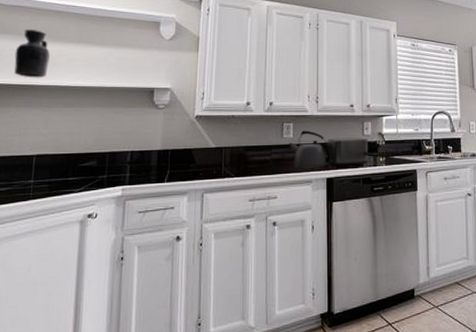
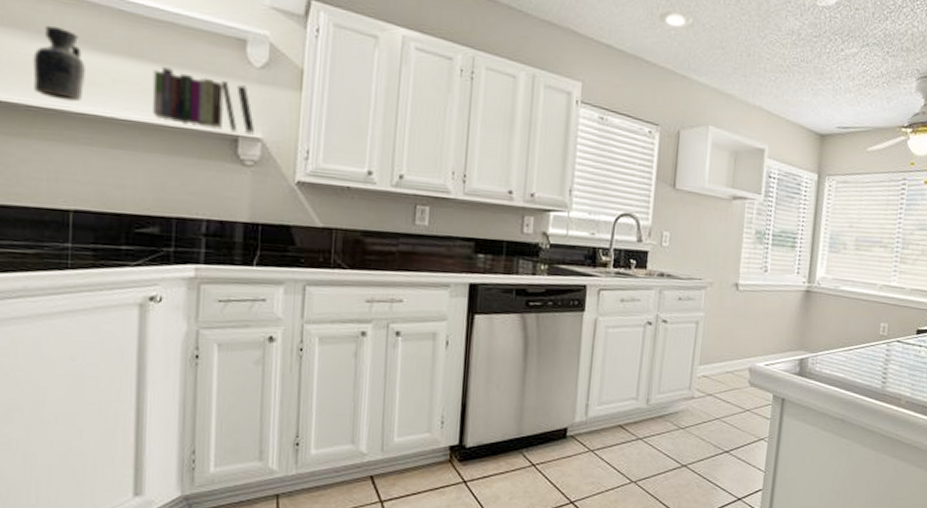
books: none [94,47,165,87] -> present [152,67,254,135]
kettle: present [288,130,331,170] -> none [421,218,478,270]
toaster: present [327,137,369,167] -> none [472,232,529,273]

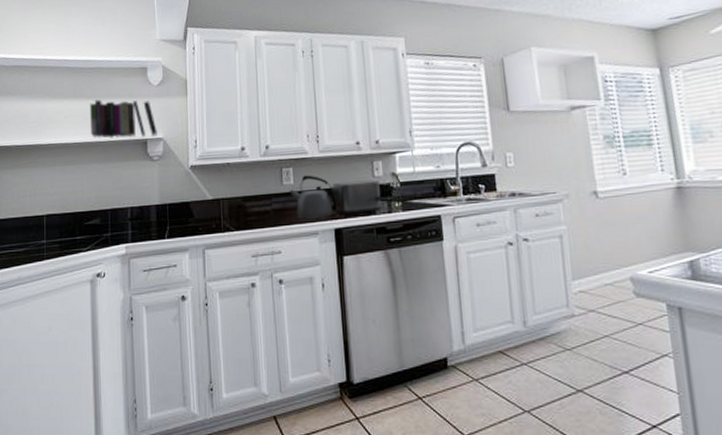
ceramic jug: present [32,25,87,102] -> none [19,88,50,138]
kettle: none [421,218,478,270] -> present [289,175,338,220]
toaster: none [472,232,529,273] -> present [332,180,382,216]

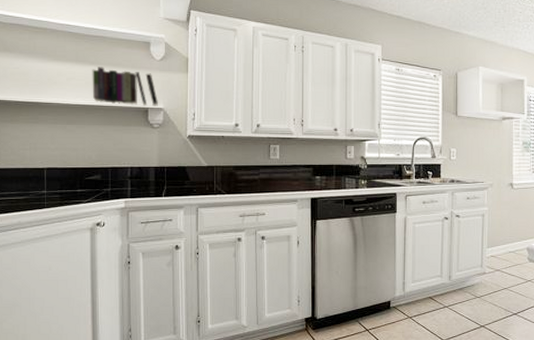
kettle: present [289,175,338,220] -> none [275,152,315,189]
toaster: present [332,180,382,216] -> none [312,160,351,188]

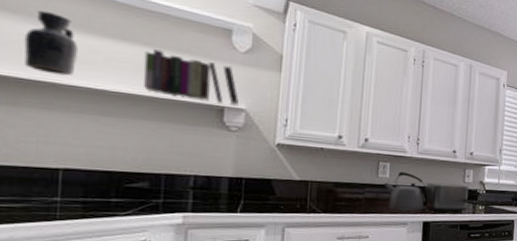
ceramic jug: none [18,47,51,96] -> present [23,10,79,76]
kettle: none [275,152,315,189] -> present [383,171,429,212]
toaster: none [312,160,351,188] -> present [425,182,469,212]

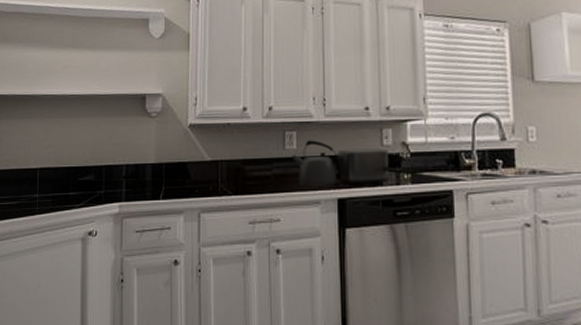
ceramic jug: present [23,10,79,76] -> none [16,35,48,88]
books: present [143,49,239,106] -> none [88,51,156,93]

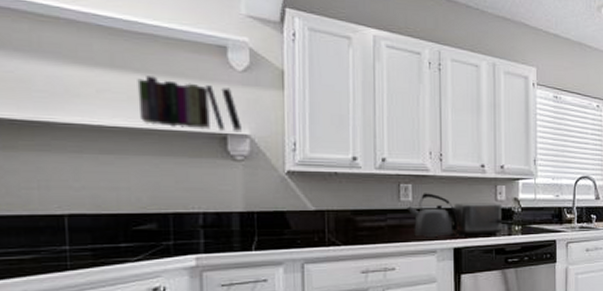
books: none [88,51,156,93] -> present [137,76,242,133]

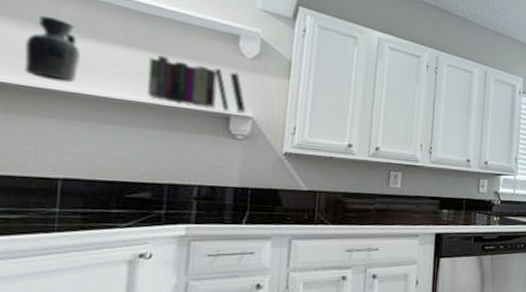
ceramic jug: none [12,42,70,113] -> present [24,15,82,83]
kettle: present [406,193,459,238] -> none [394,181,442,223]
toaster: present [454,203,503,236] -> none [437,192,484,224]

